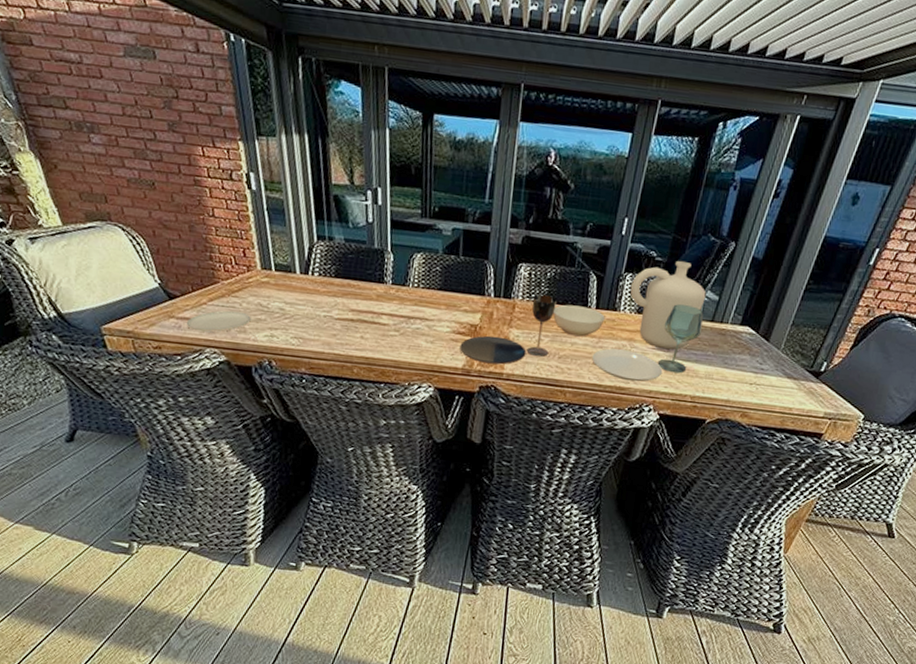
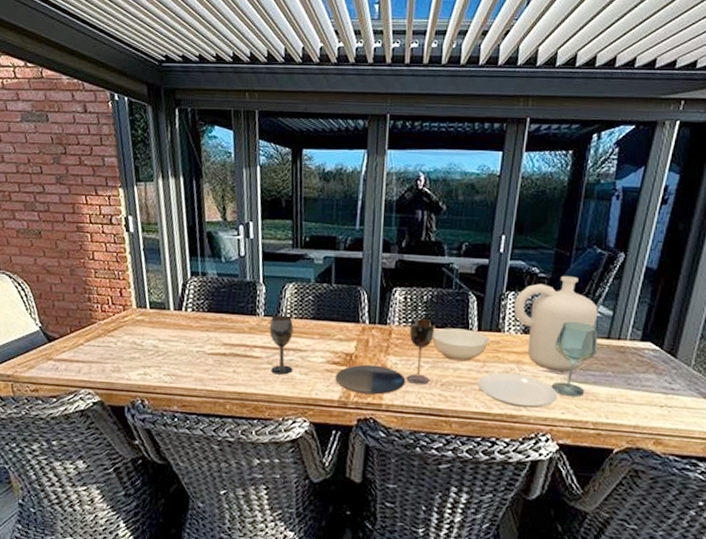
plate: present [186,310,251,332] -> none [63,350,126,373]
wine glass: none [396,284,421,343] -> present [269,315,294,375]

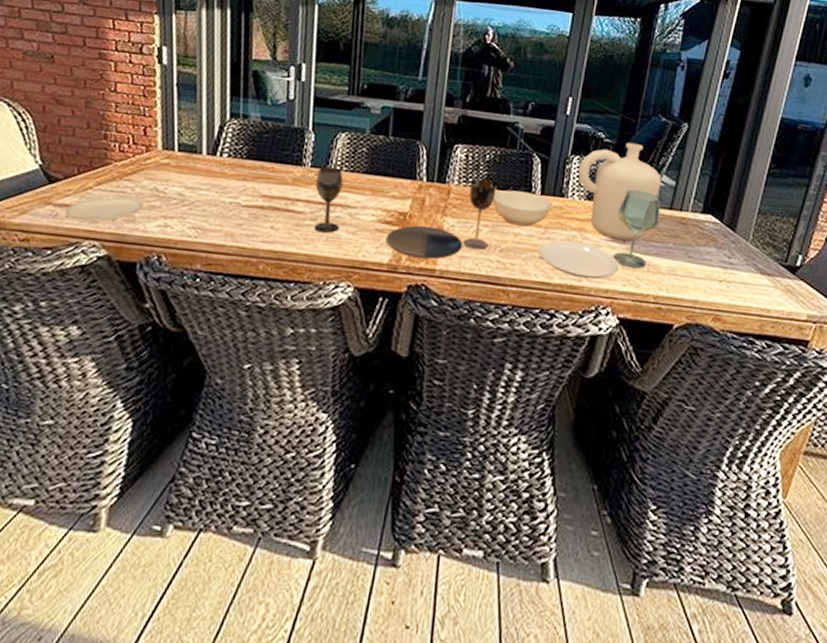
plate: none [63,350,126,373] -> present [64,196,144,222]

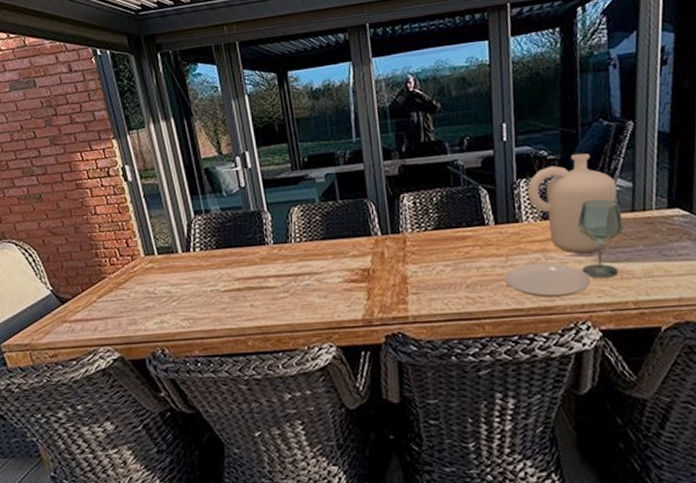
plate: present [64,196,144,222] -> none [78,303,140,332]
wine glass: present [314,166,344,233] -> none [280,239,311,302]
plate: present [386,225,463,260] -> none [355,276,429,309]
wineglass: present [463,178,497,250] -> none [423,221,454,290]
bowl: present [493,190,552,227] -> none [449,224,508,260]

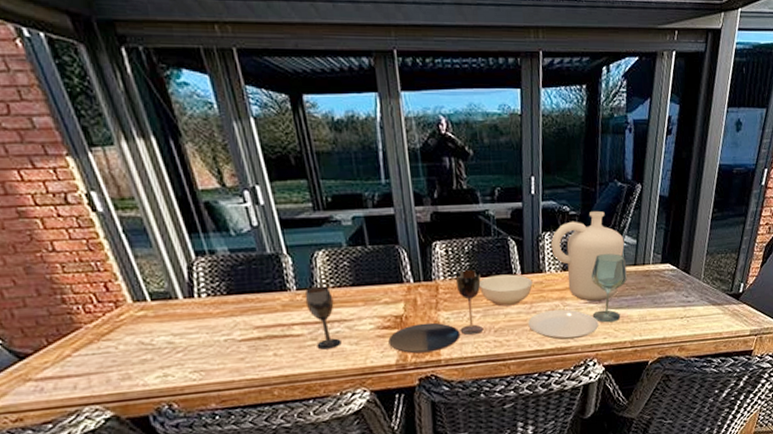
wine glass: none [280,239,311,302] -> present [304,286,342,350]
plate: none [355,276,429,309] -> present [388,322,461,354]
wineglass: none [423,221,454,290] -> present [455,270,484,335]
bowl: none [449,224,508,260] -> present [479,274,533,307]

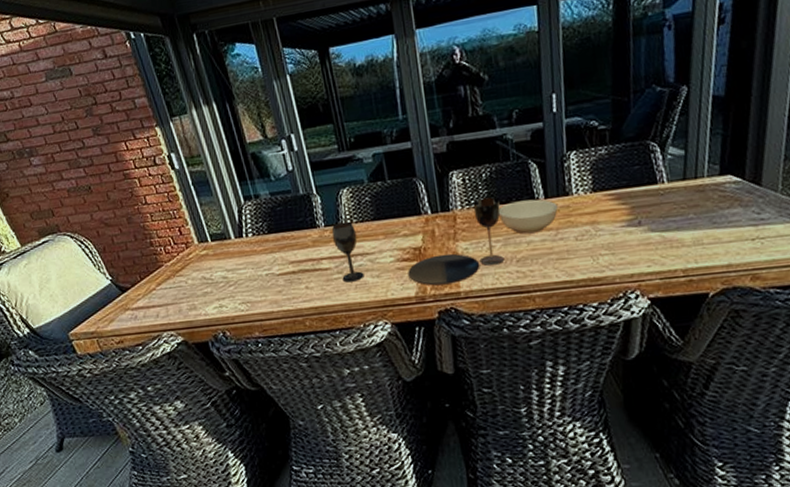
plate: present [528,309,599,340] -> none [554,234,641,270]
water jug: present [550,211,625,302] -> none [577,122,669,225]
wine glass: present [590,253,628,323] -> none [627,168,676,249]

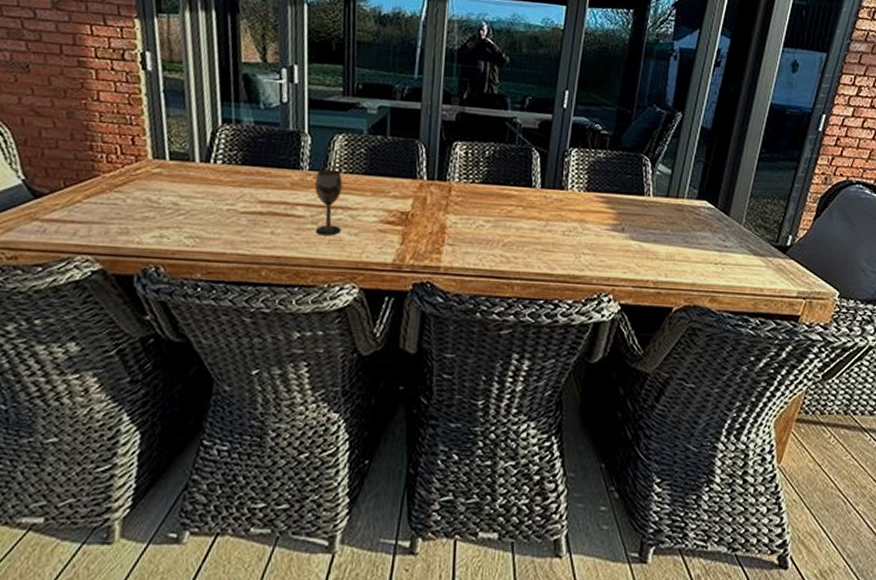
plate: present [408,253,480,286] -> none [389,223,466,257]
wineglass: present [472,197,505,266] -> none [466,175,497,245]
bowl: present [498,199,558,235] -> none [494,185,552,221]

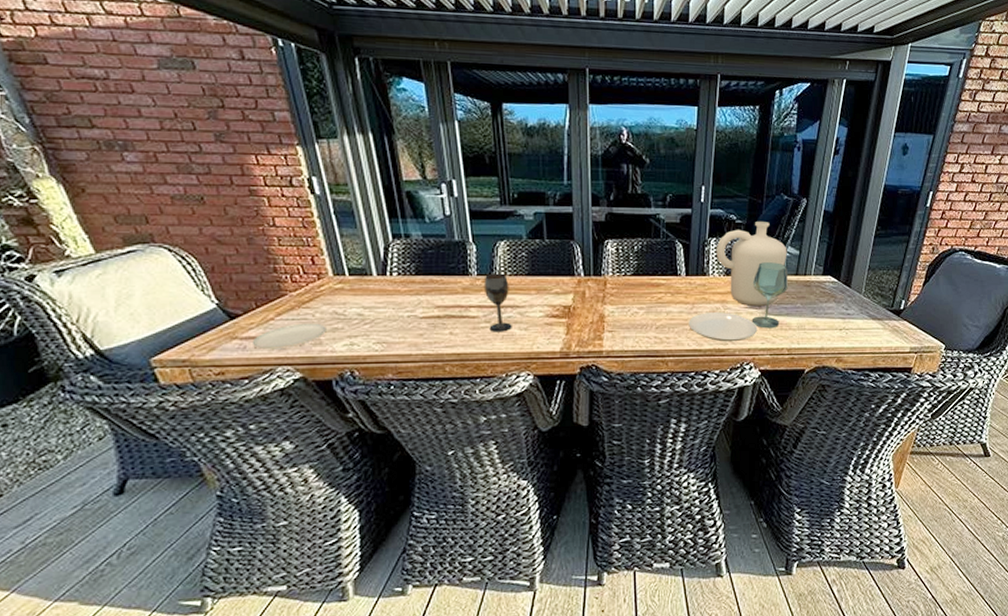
plate: none [52,208,137,236] -> present [252,323,326,350]
plate: none [540,231,620,269] -> present [688,312,758,342]
water jug: none [577,134,658,231] -> present [716,222,787,307]
wine glass: none [613,179,658,256] -> present [751,262,789,329]

